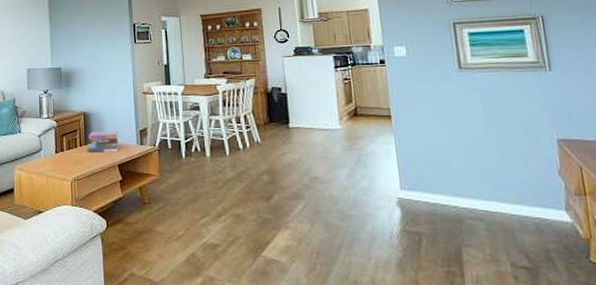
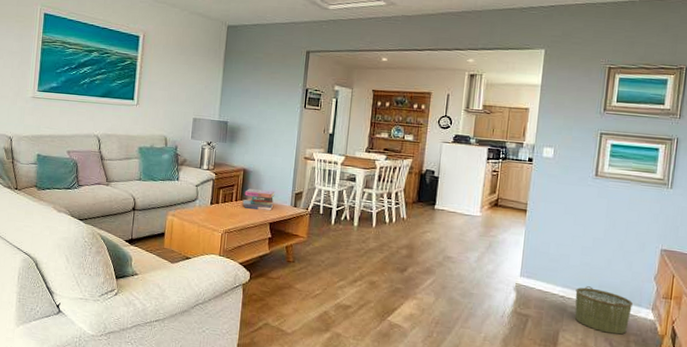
basket: none [469,192,543,244] -> present [574,286,634,335]

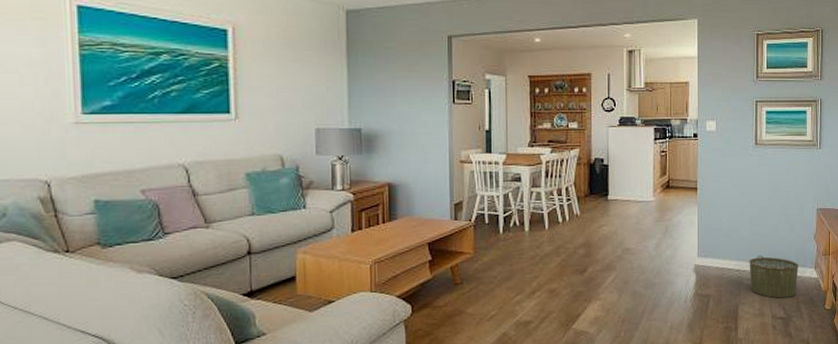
books: present [242,189,275,211] -> none [392,205,430,230]

